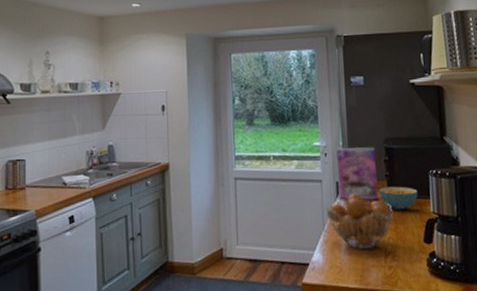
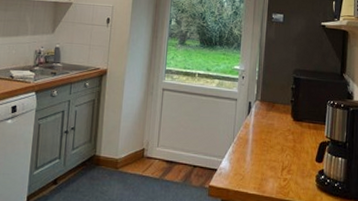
fruit basket: present [325,194,394,249] -> none [237,114,294,162]
cereal box: present [336,146,379,201] -> none [249,73,286,121]
cereal bowl: present [378,186,418,211] -> none [283,110,316,132]

